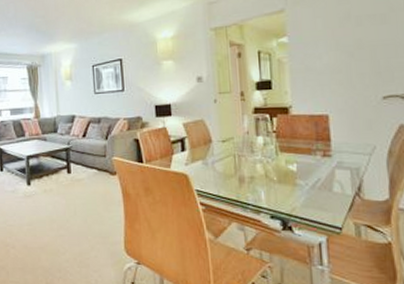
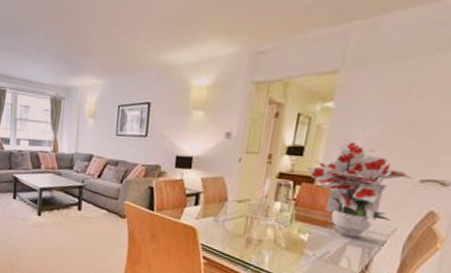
bouquet: none [278,67,375,161] -> present [306,139,412,238]

